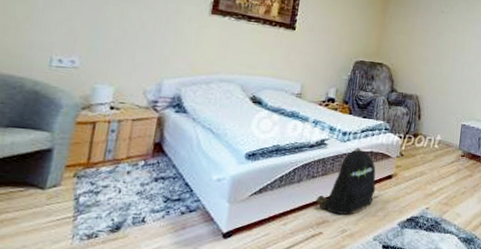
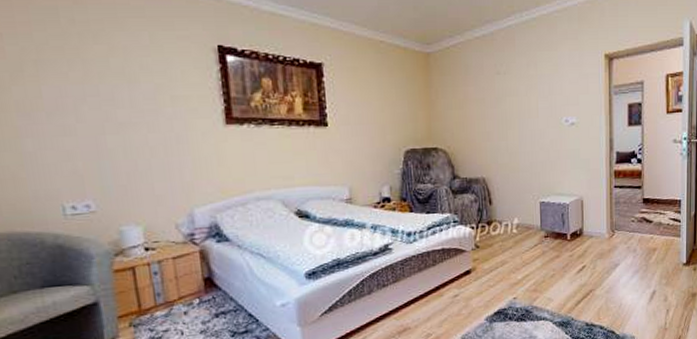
backpack: present [316,147,376,215] -> none [393,246,455,320]

